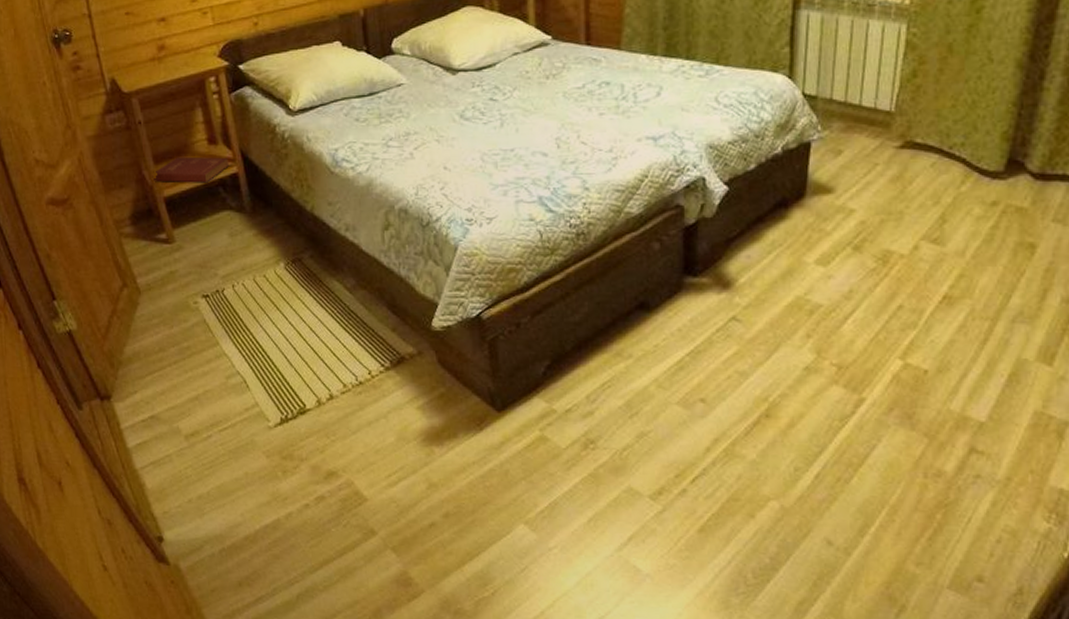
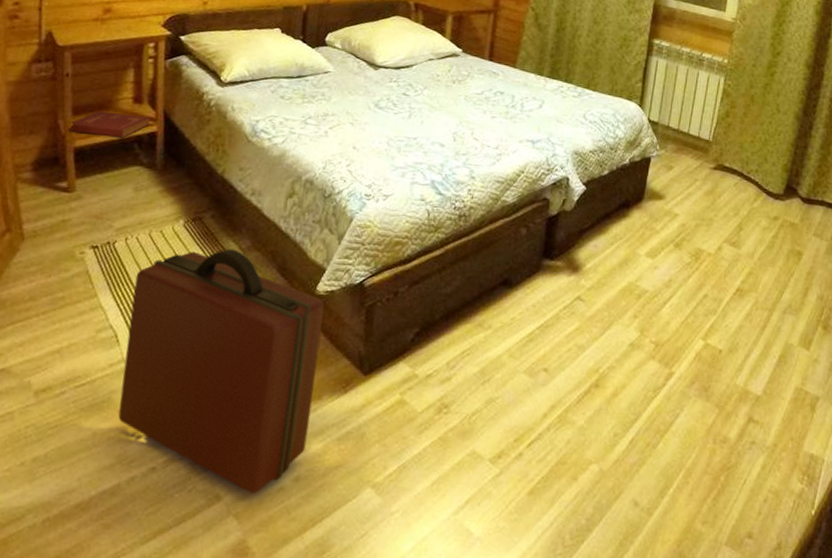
briefcase: none [250,289,450,529] -> present [118,249,325,494]

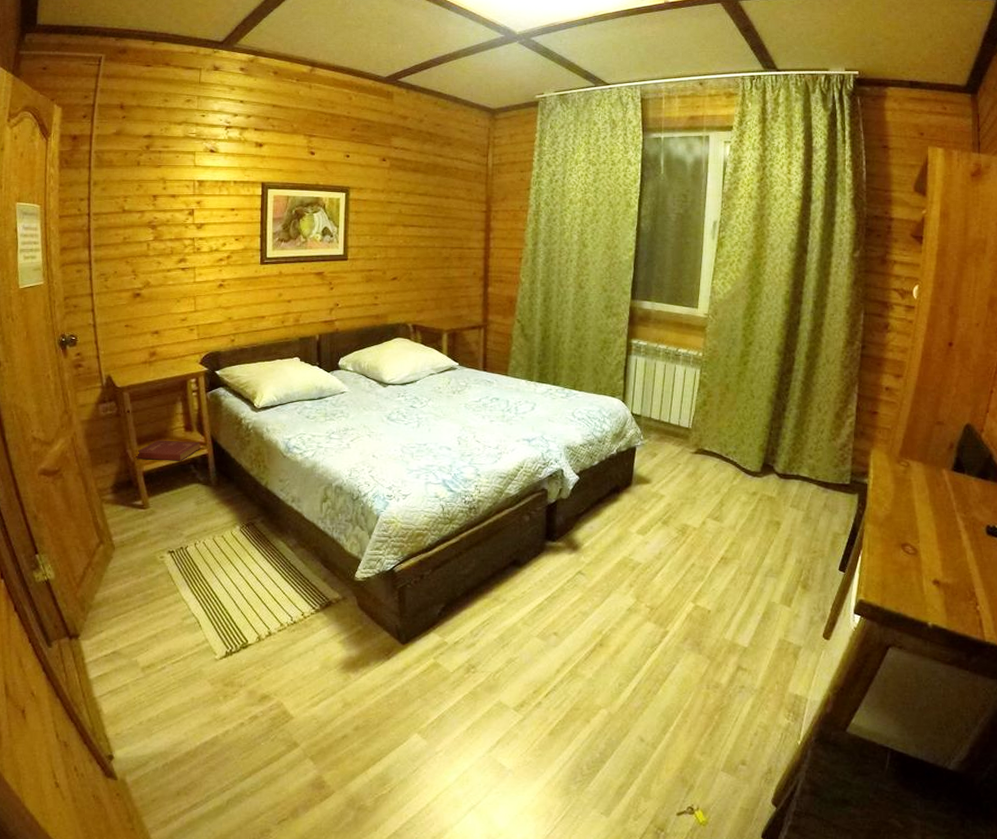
briefcase: present [118,249,325,494] -> none [207,547,364,741]

